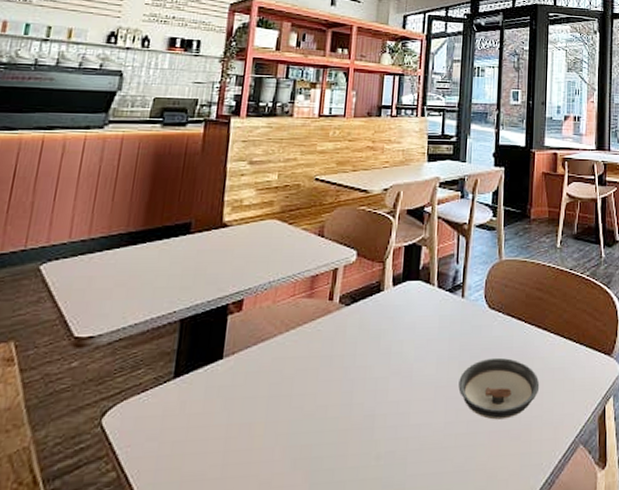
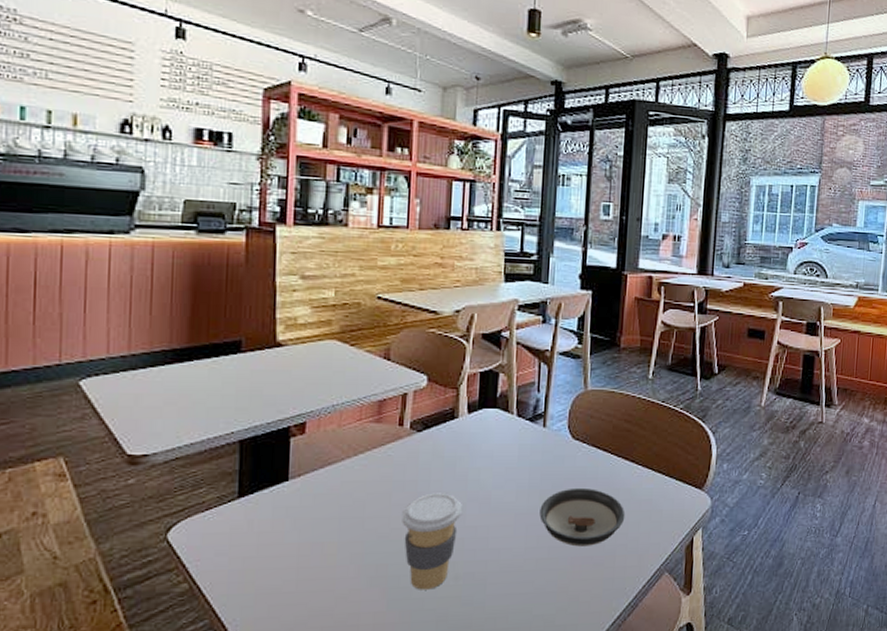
coffee cup: none [327,367,385,472] -> present [402,493,462,590]

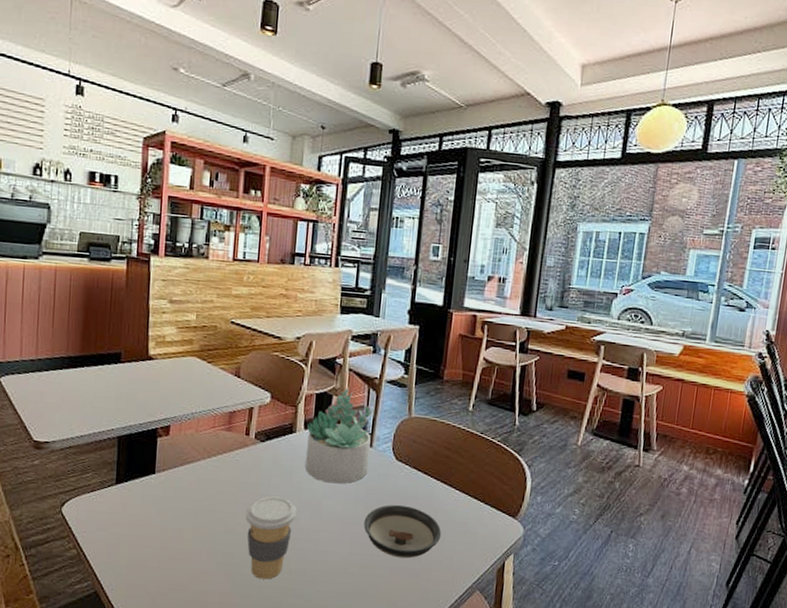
succulent plant: none [471,363,544,471] -> present [305,388,372,484]

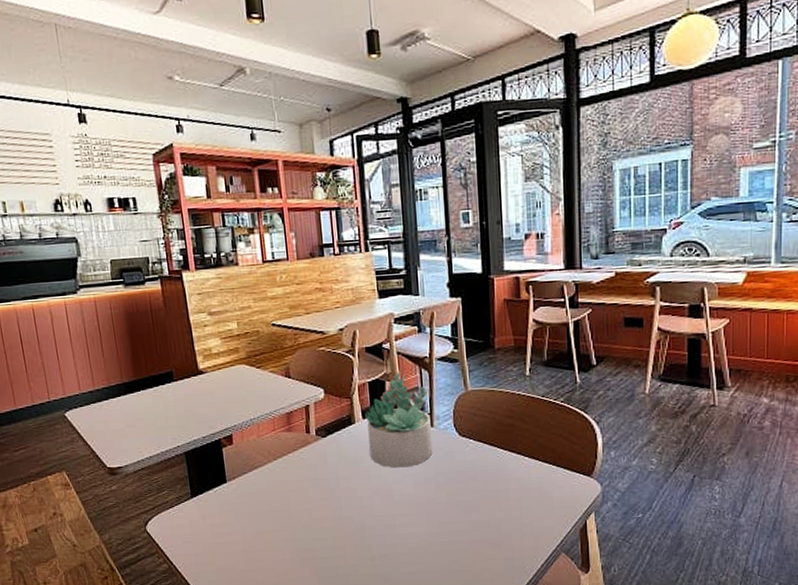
coffee cup: present [245,496,297,580] -> none [320,488,369,569]
saucer: present [364,504,442,559] -> none [437,479,518,531]

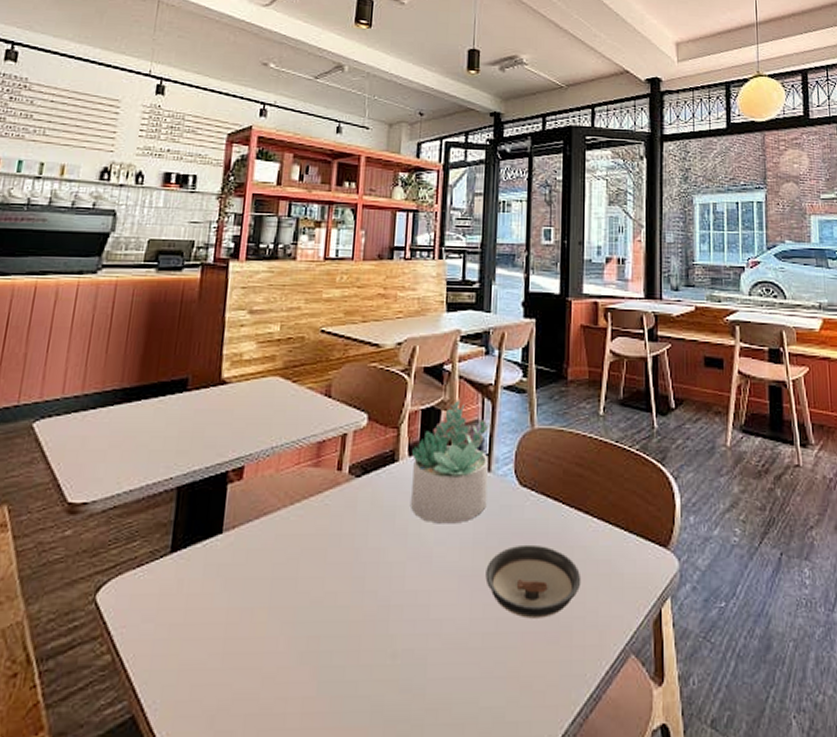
saucer: none [437,479,518,531] -> present [485,544,581,619]

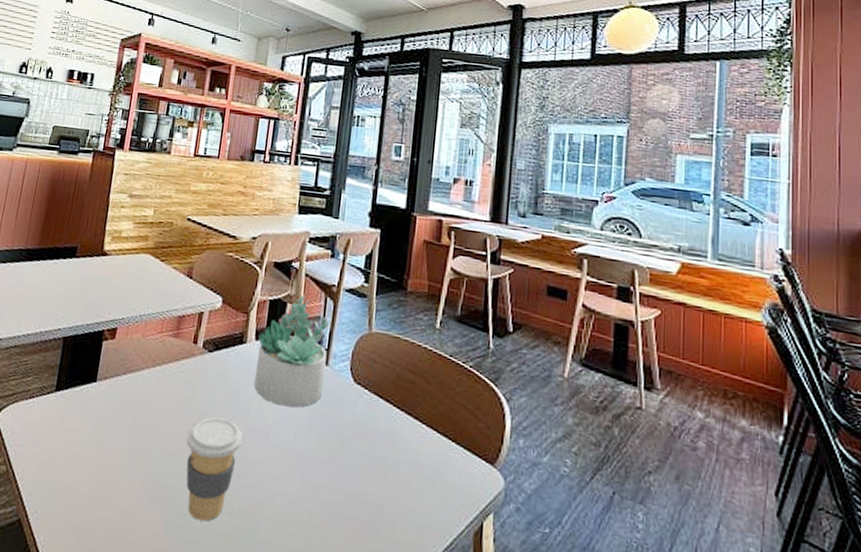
coffee cup: none [336,549,401,670] -> present [186,417,243,522]
saucer: present [485,544,581,619] -> none [316,437,407,509]

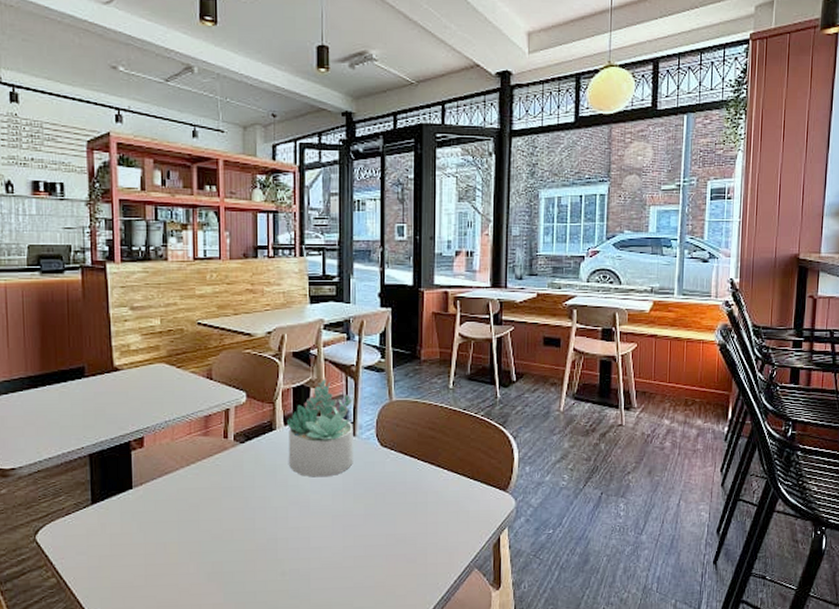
coffee cup: present [186,417,243,522] -> none [232,497,284,585]

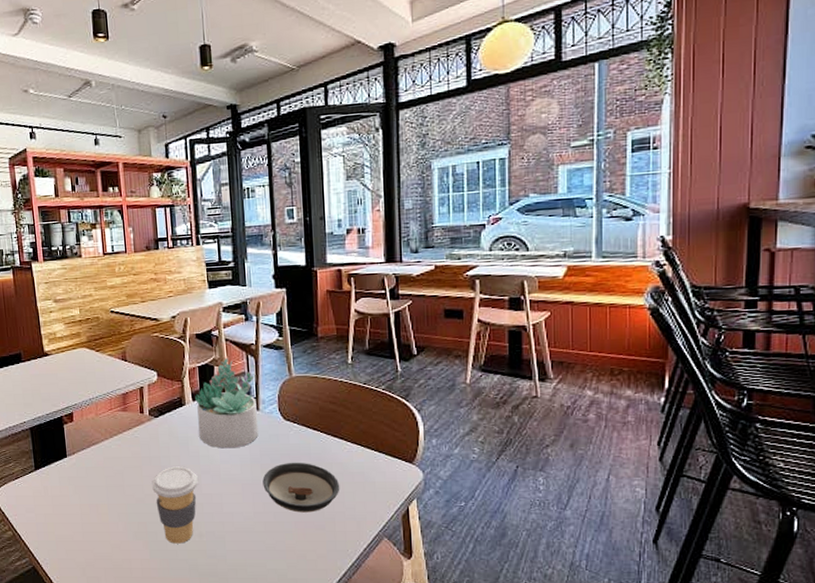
coffee cup: none [232,497,284,585] -> present [152,466,198,544]
saucer: none [355,491,434,545] -> present [262,462,340,513]

